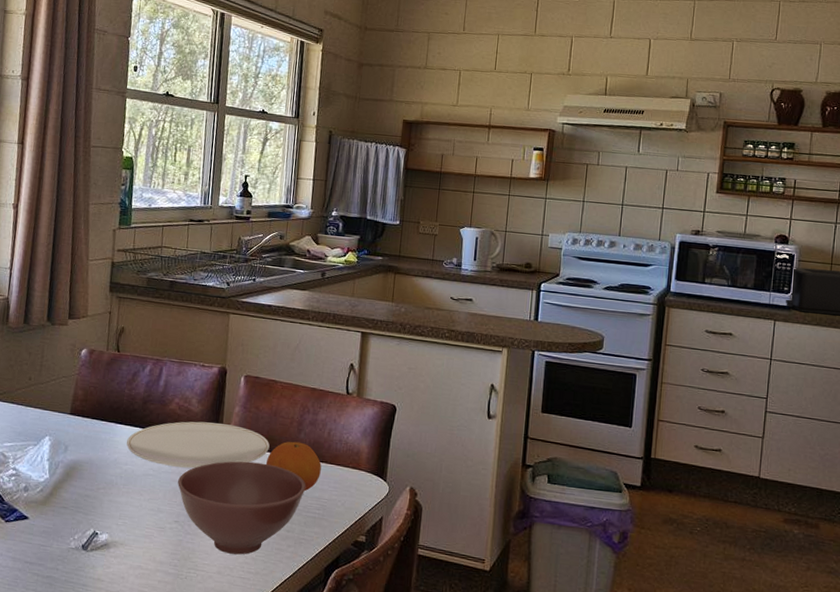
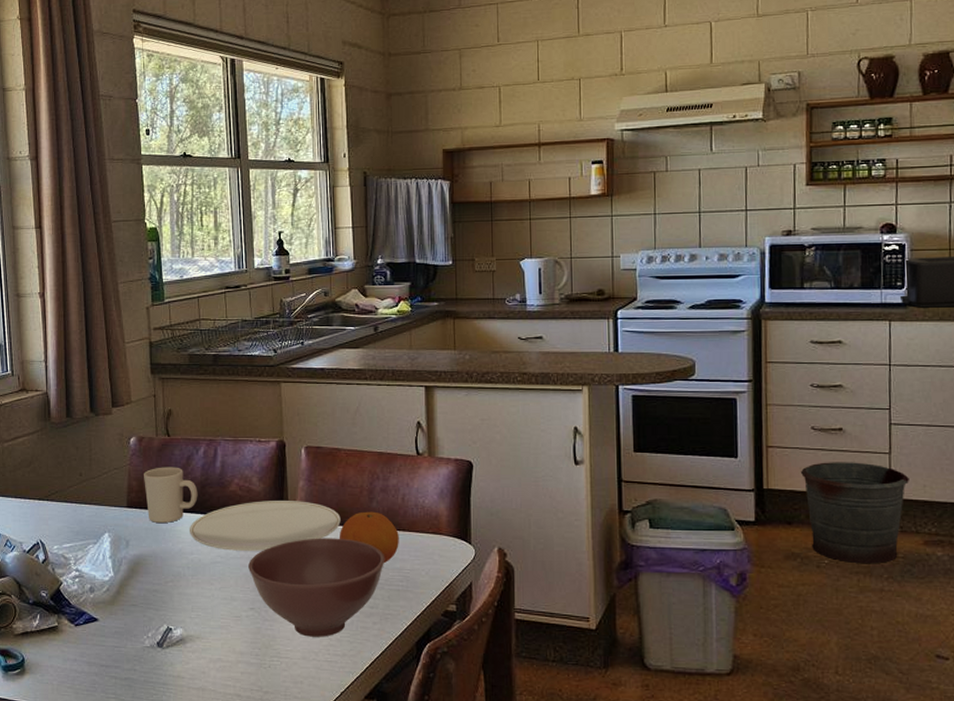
mug: none [89,379,140,433] -> present [144,467,198,523]
bucket: none [685,439,777,535] -> present [801,462,909,564]

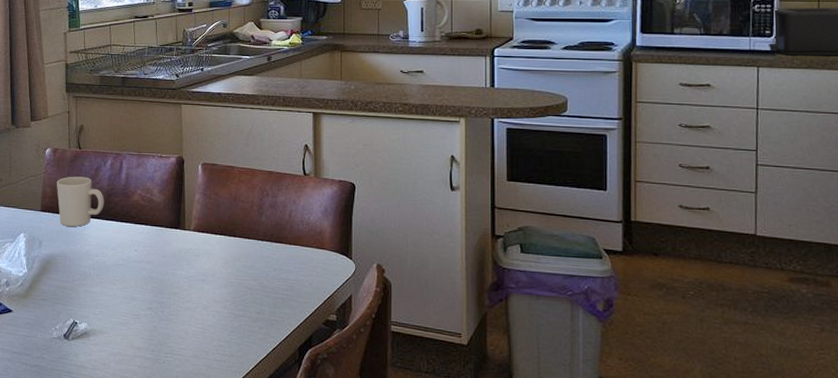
plate: present [190,501,341,551] -> none [96,211,232,257]
bowl: present [248,538,385,637] -> none [147,247,272,338]
fruit: present [340,511,399,563] -> none [231,225,285,273]
bucket: present [801,462,909,564] -> none [668,198,775,297]

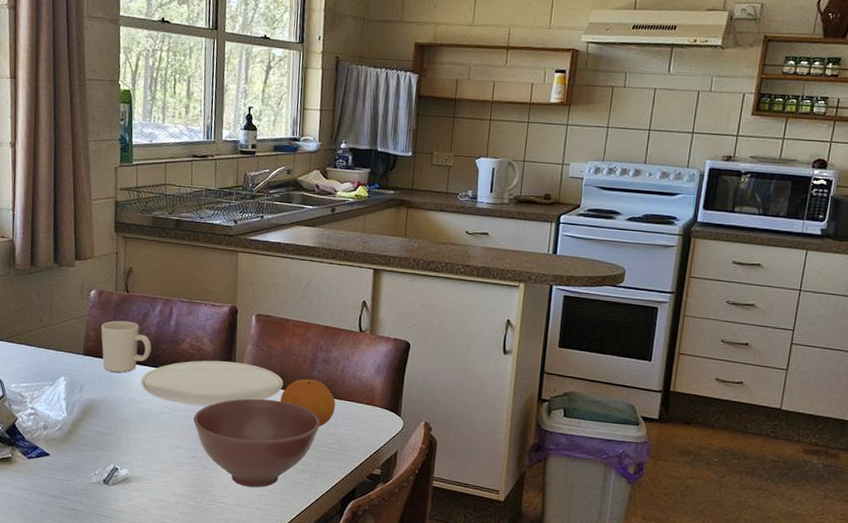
plate: none [96,211,232,257] -> present [141,360,283,406]
bowl: none [147,247,272,338] -> present [193,398,321,488]
fruit: none [231,225,285,273] -> present [281,378,336,426]

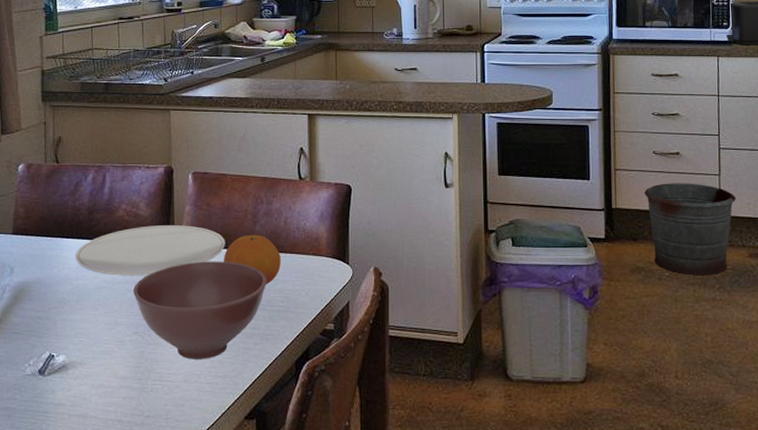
mug: present [101,320,152,373] -> none [31,193,85,249]
bucket: none [705,372,800,465] -> present [645,183,736,276]

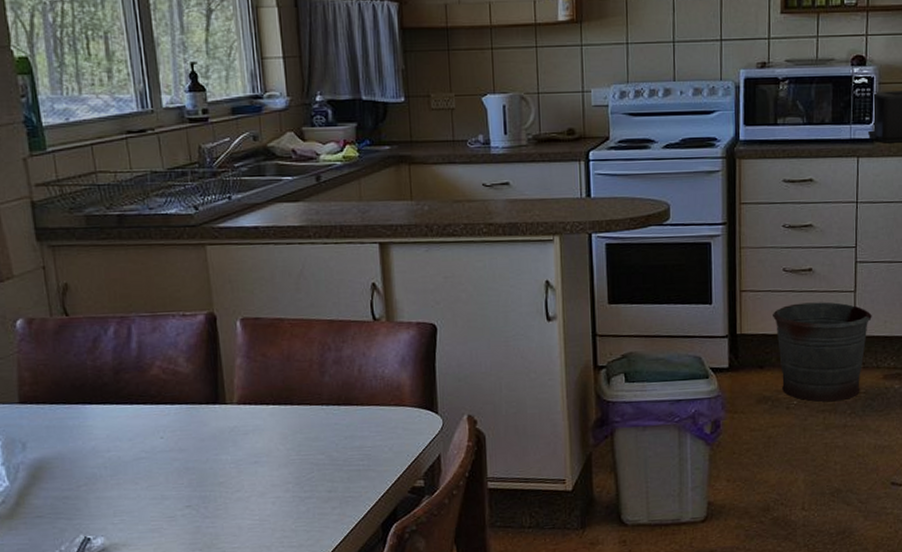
plate: present [76,225,225,276] -> none [103,380,289,444]
bowl: present [133,261,267,359] -> none [180,419,343,531]
fruit: present [224,234,281,284] -> none [288,386,358,442]

